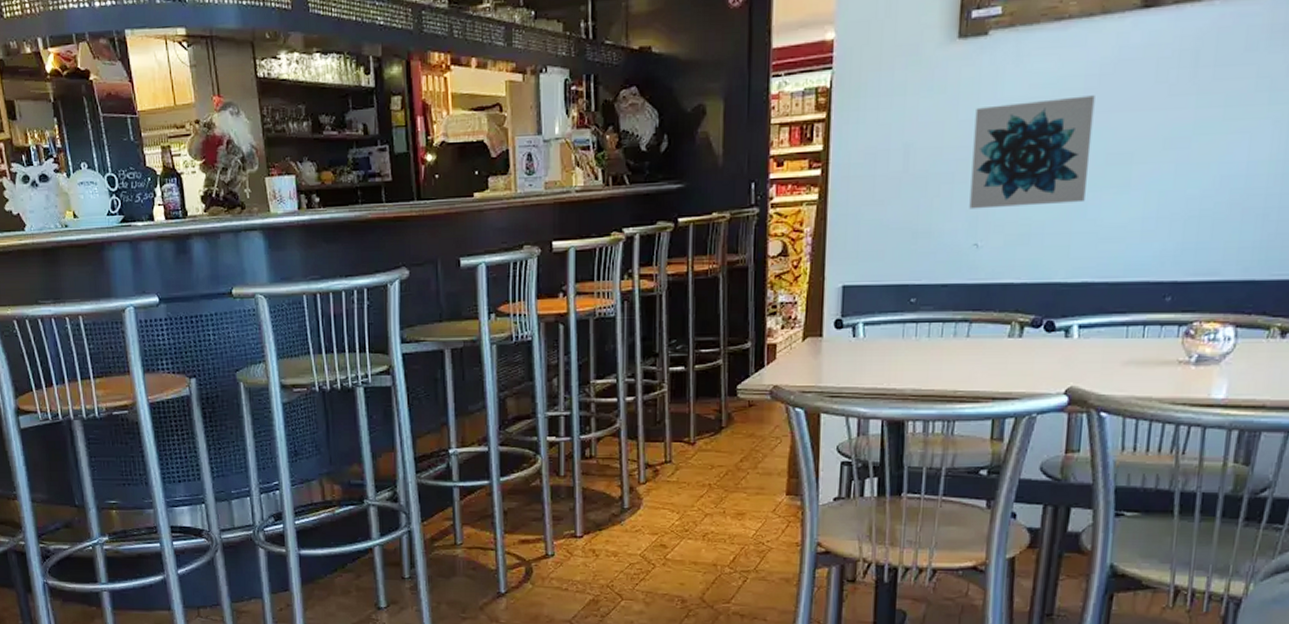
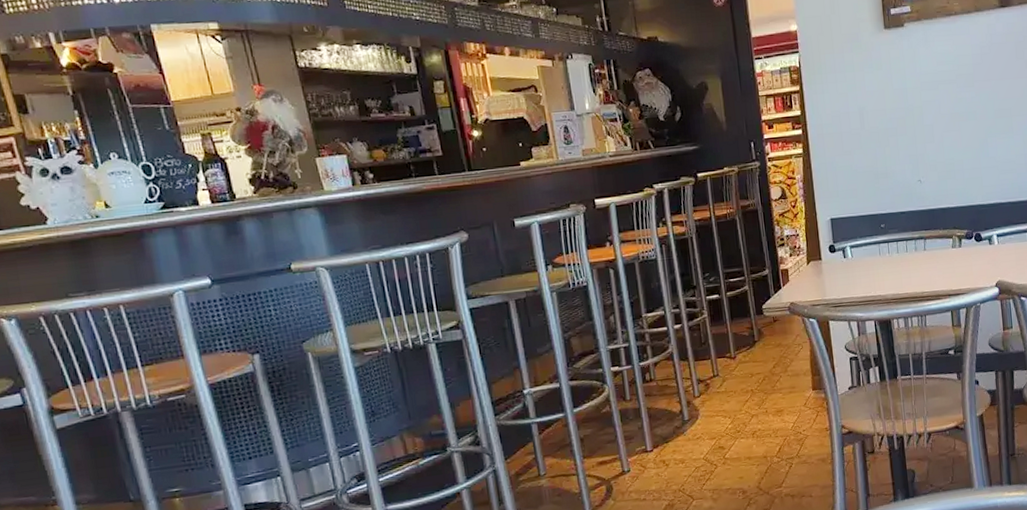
wall art: present [969,95,1095,209] -> none [904,69,986,155]

